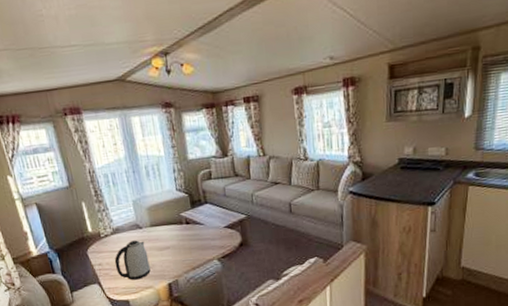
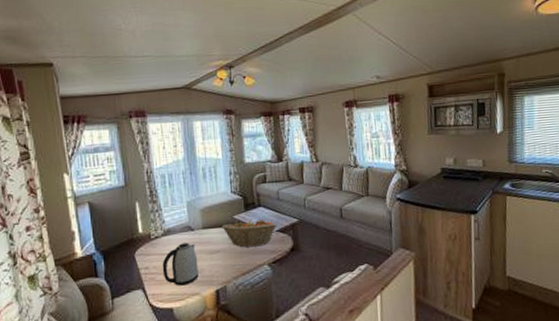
fruit basket: none [169,215,225,244] -> present [222,218,278,248]

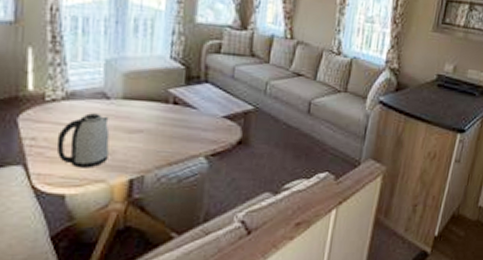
fruit basket: present [222,218,278,248] -> none [150,96,226,133]

